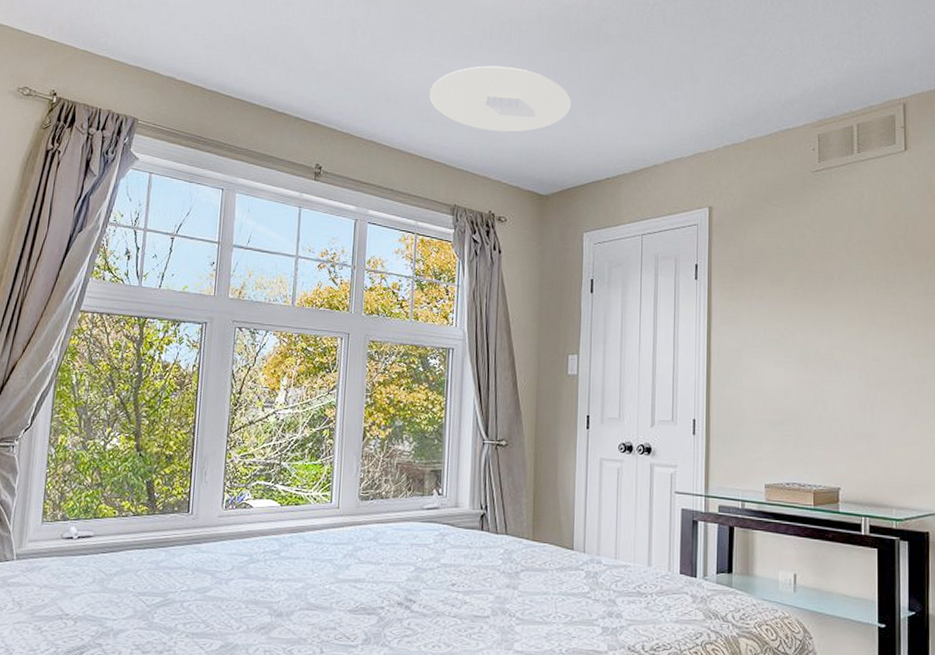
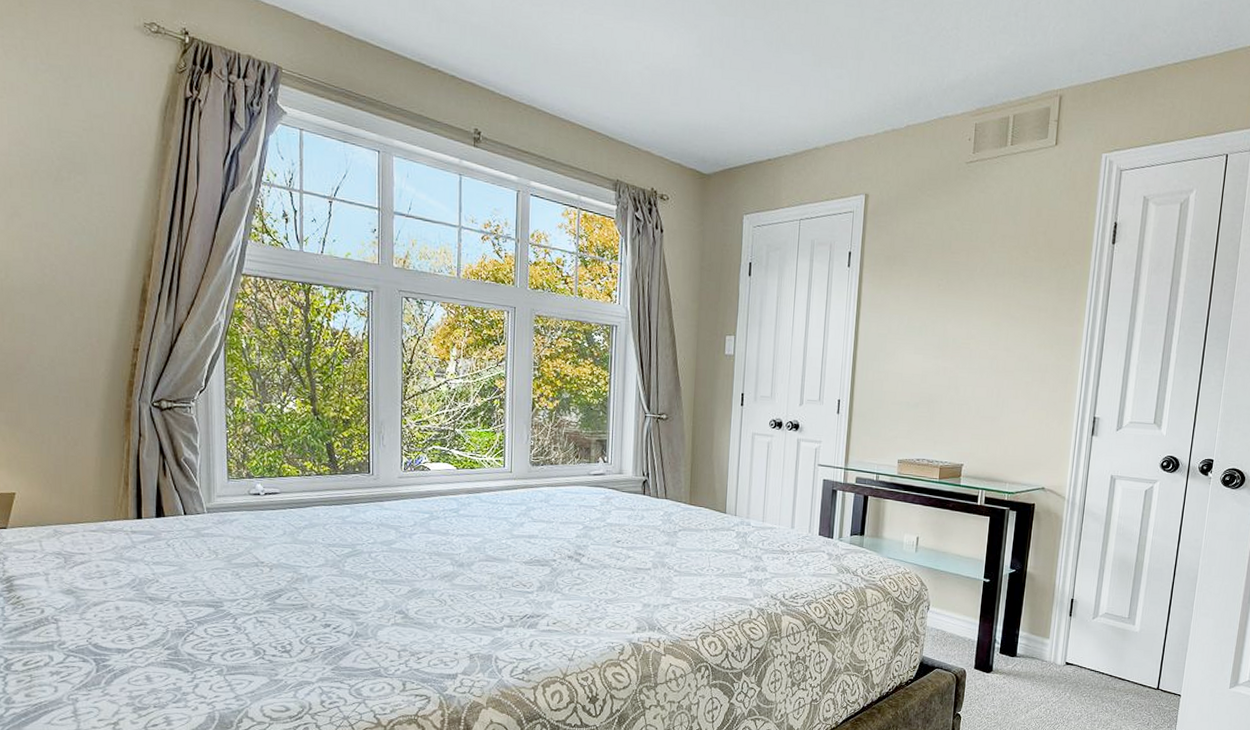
ceiling light: present [430,65,571,132] -> none [590,28,735,105]

